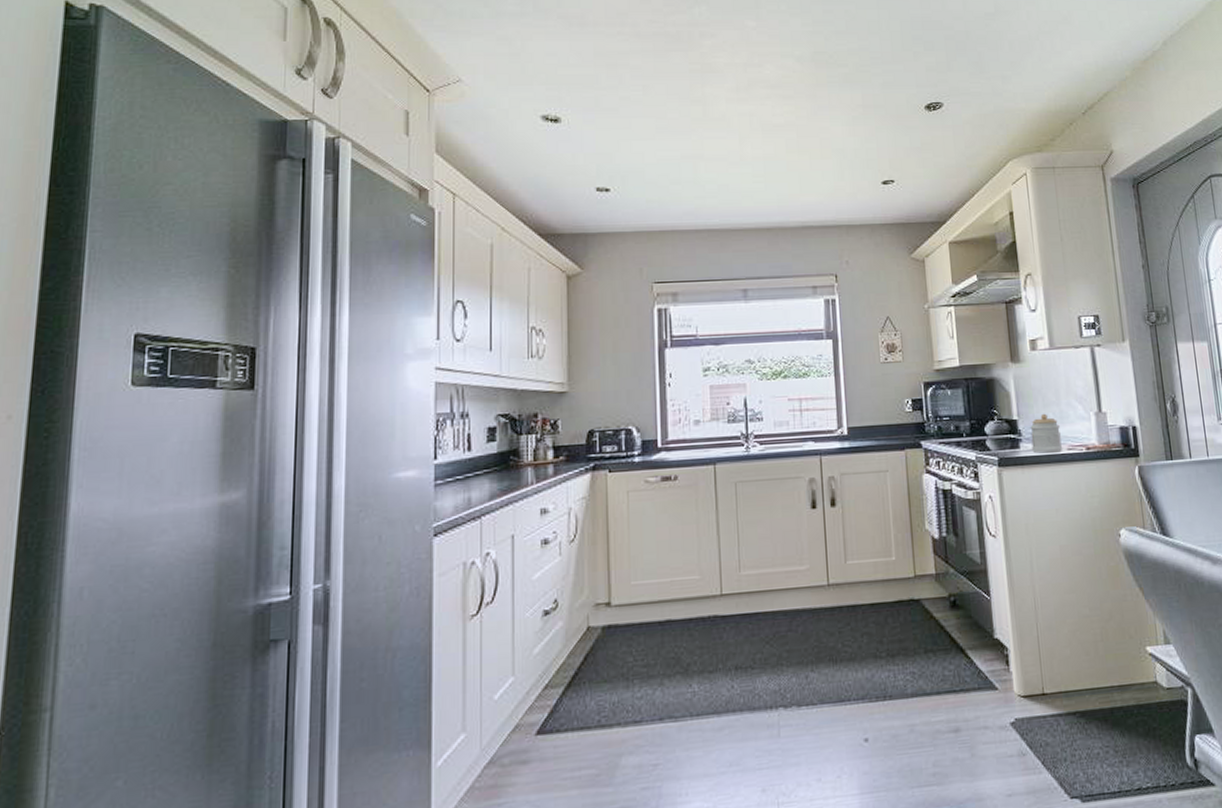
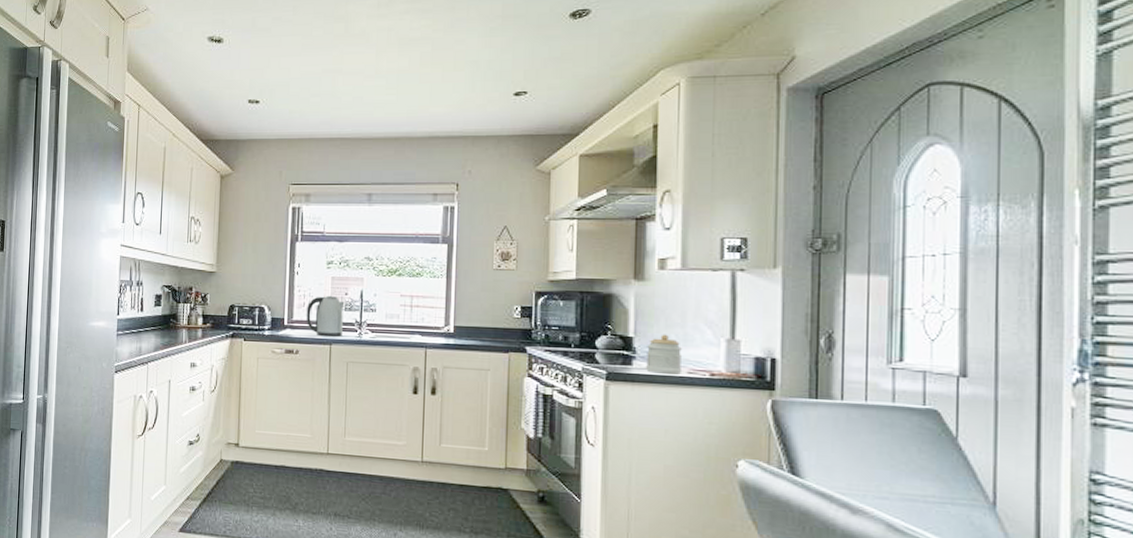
kettle: none [684,406,727,457] -> present [307,295,345,338]

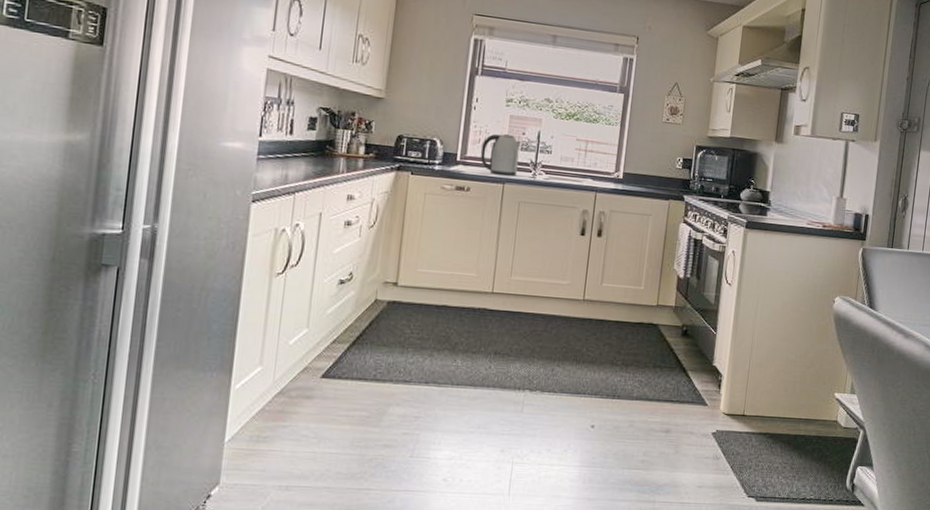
jar: present [646,334,682,376] -> none [777,190,805,226]

